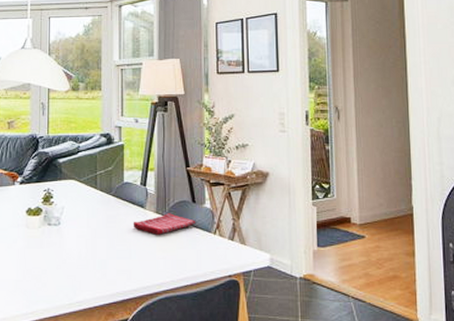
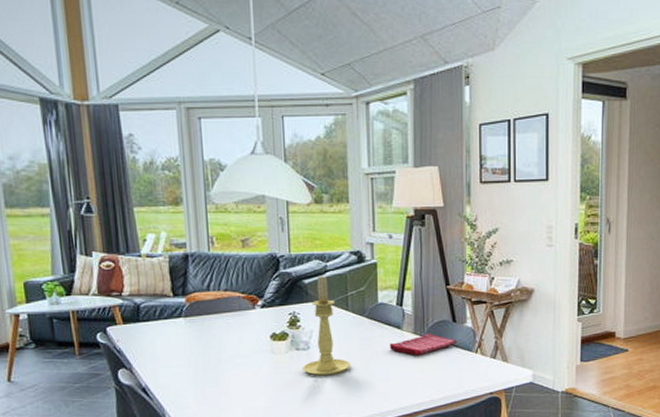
candle holder: none [53,155,97,251] -> present [303,275,350,376]

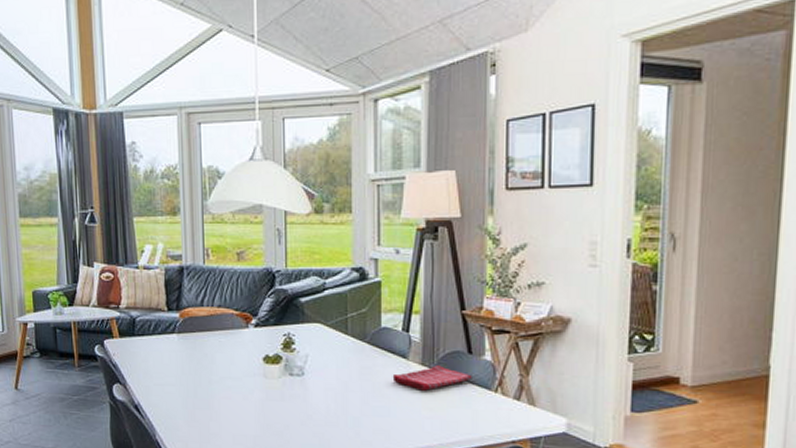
candle holder: present [303,275,350,376] -> none [296,293,348,407]

